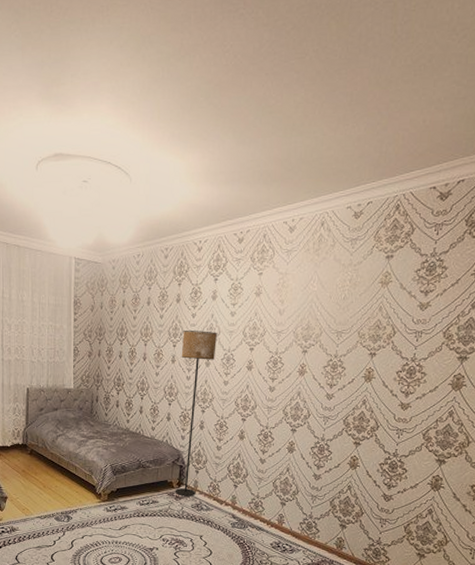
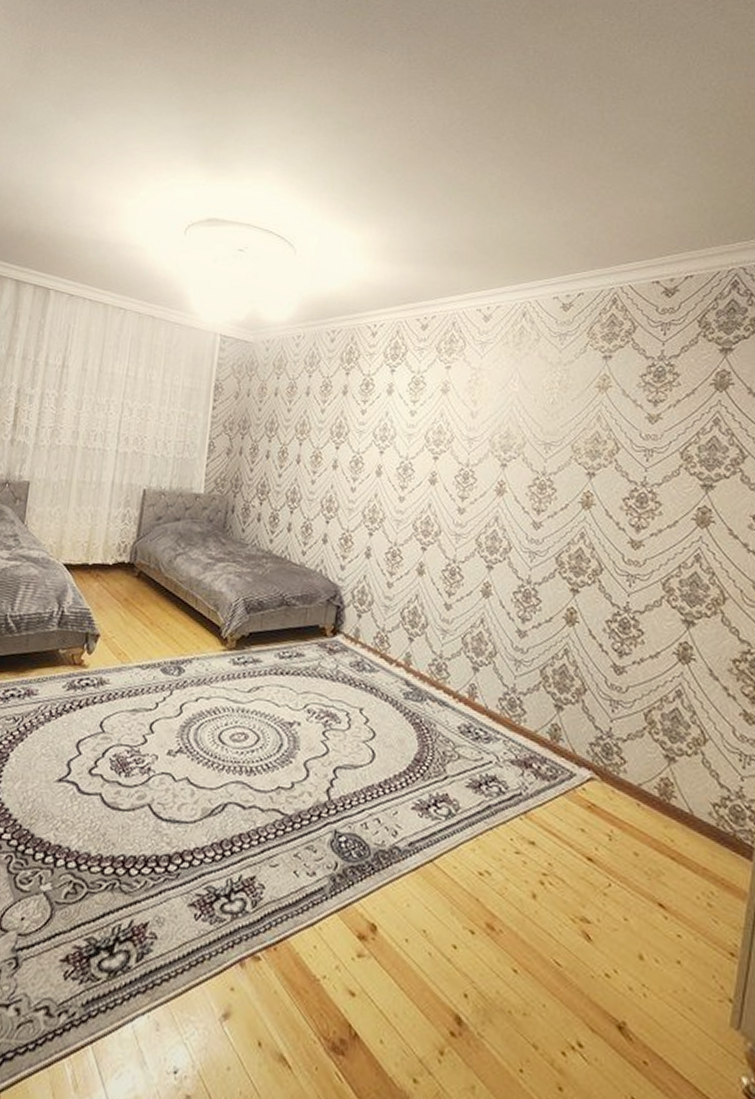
floor lamp: present [175,331,218,497] -> none [328,430,393,651]

